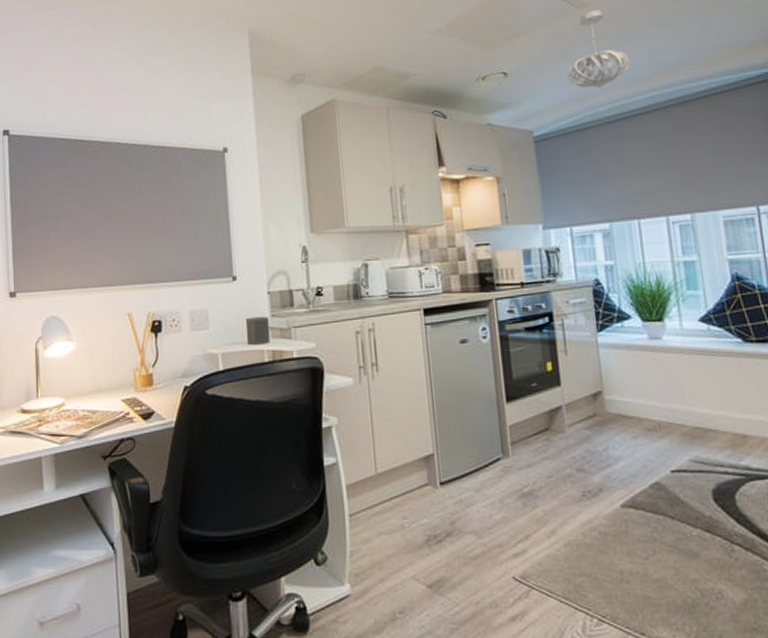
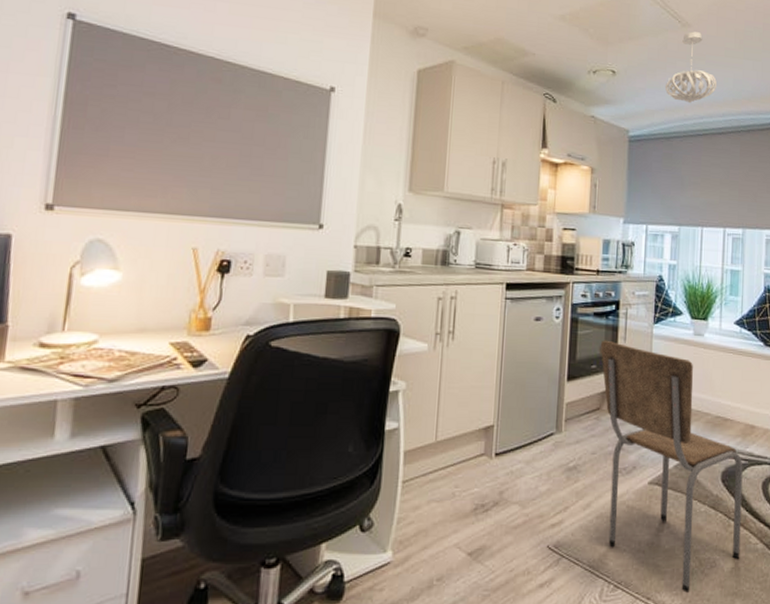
dining chair: none [537,355,754,628] -> present [600,340,743,593]

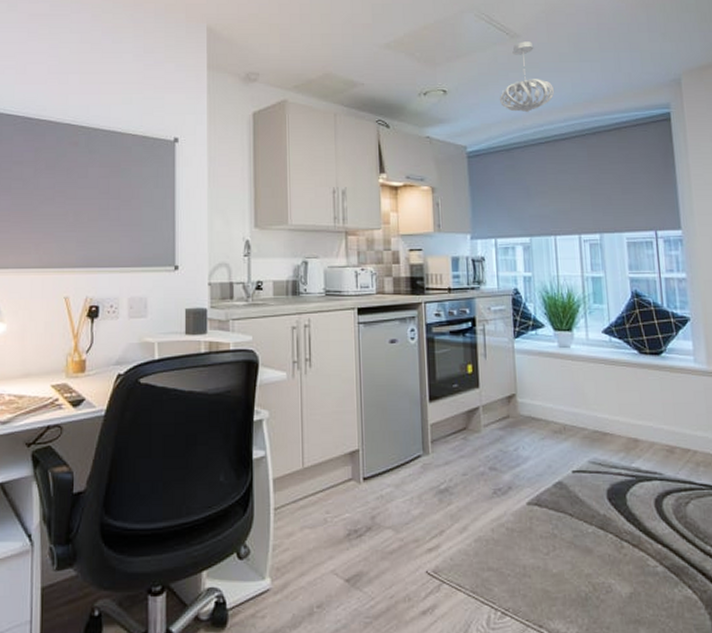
dining chair: present [600,340,743,593] -> none [459,358,639,620]

